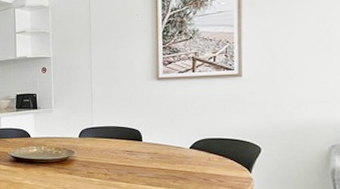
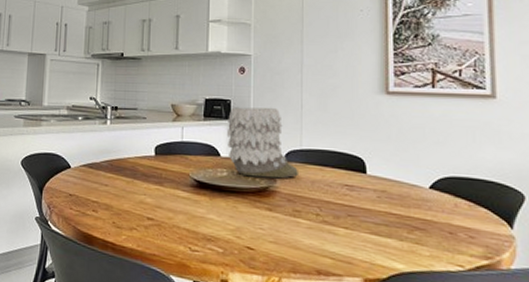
vase: none [34,97,91,151] -> present [226,107,298,179]

